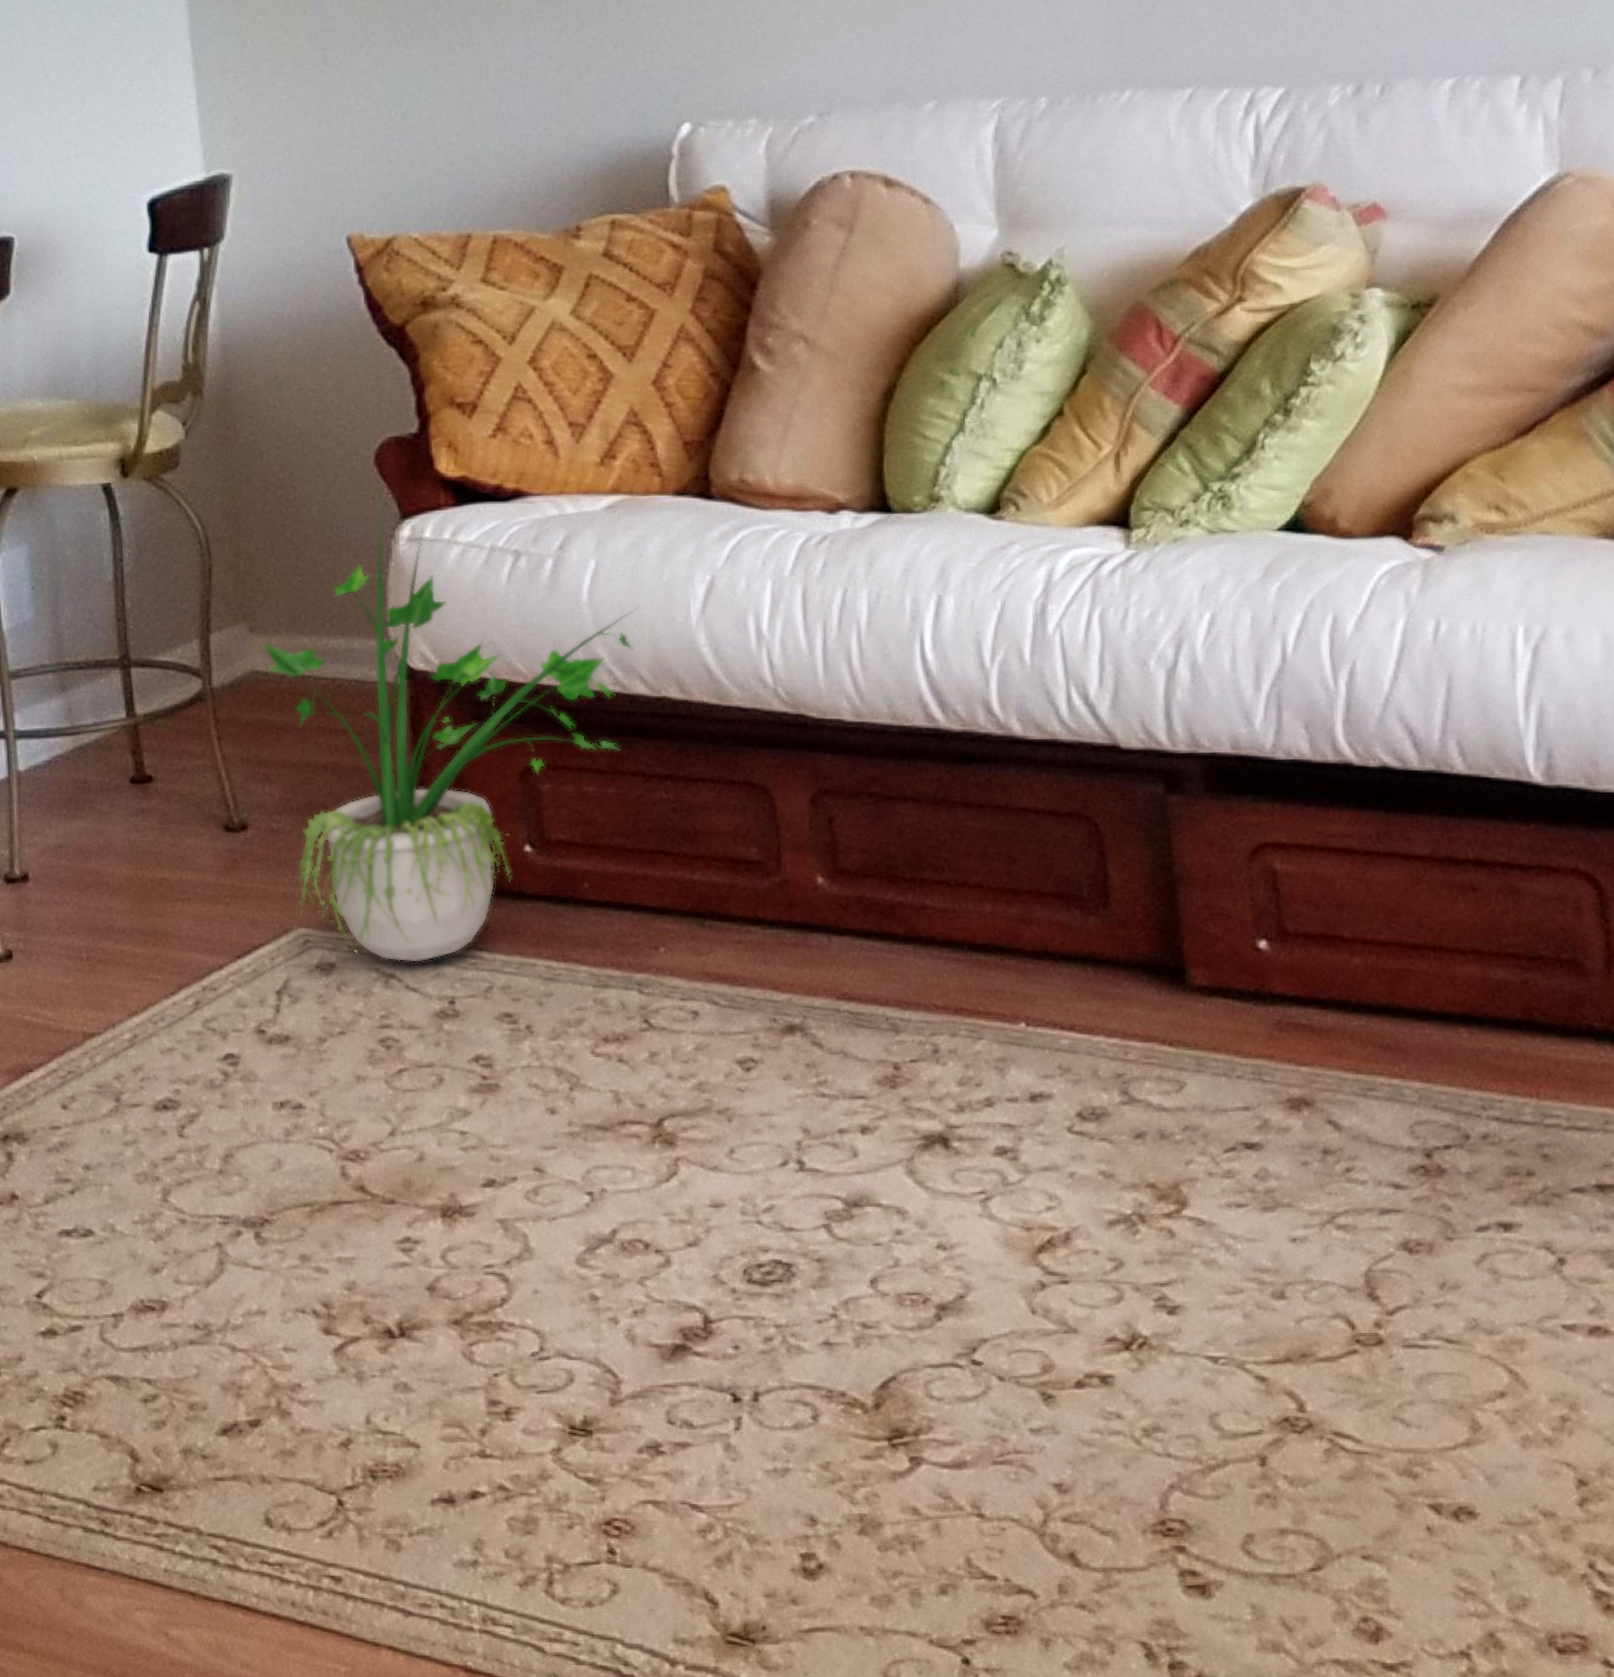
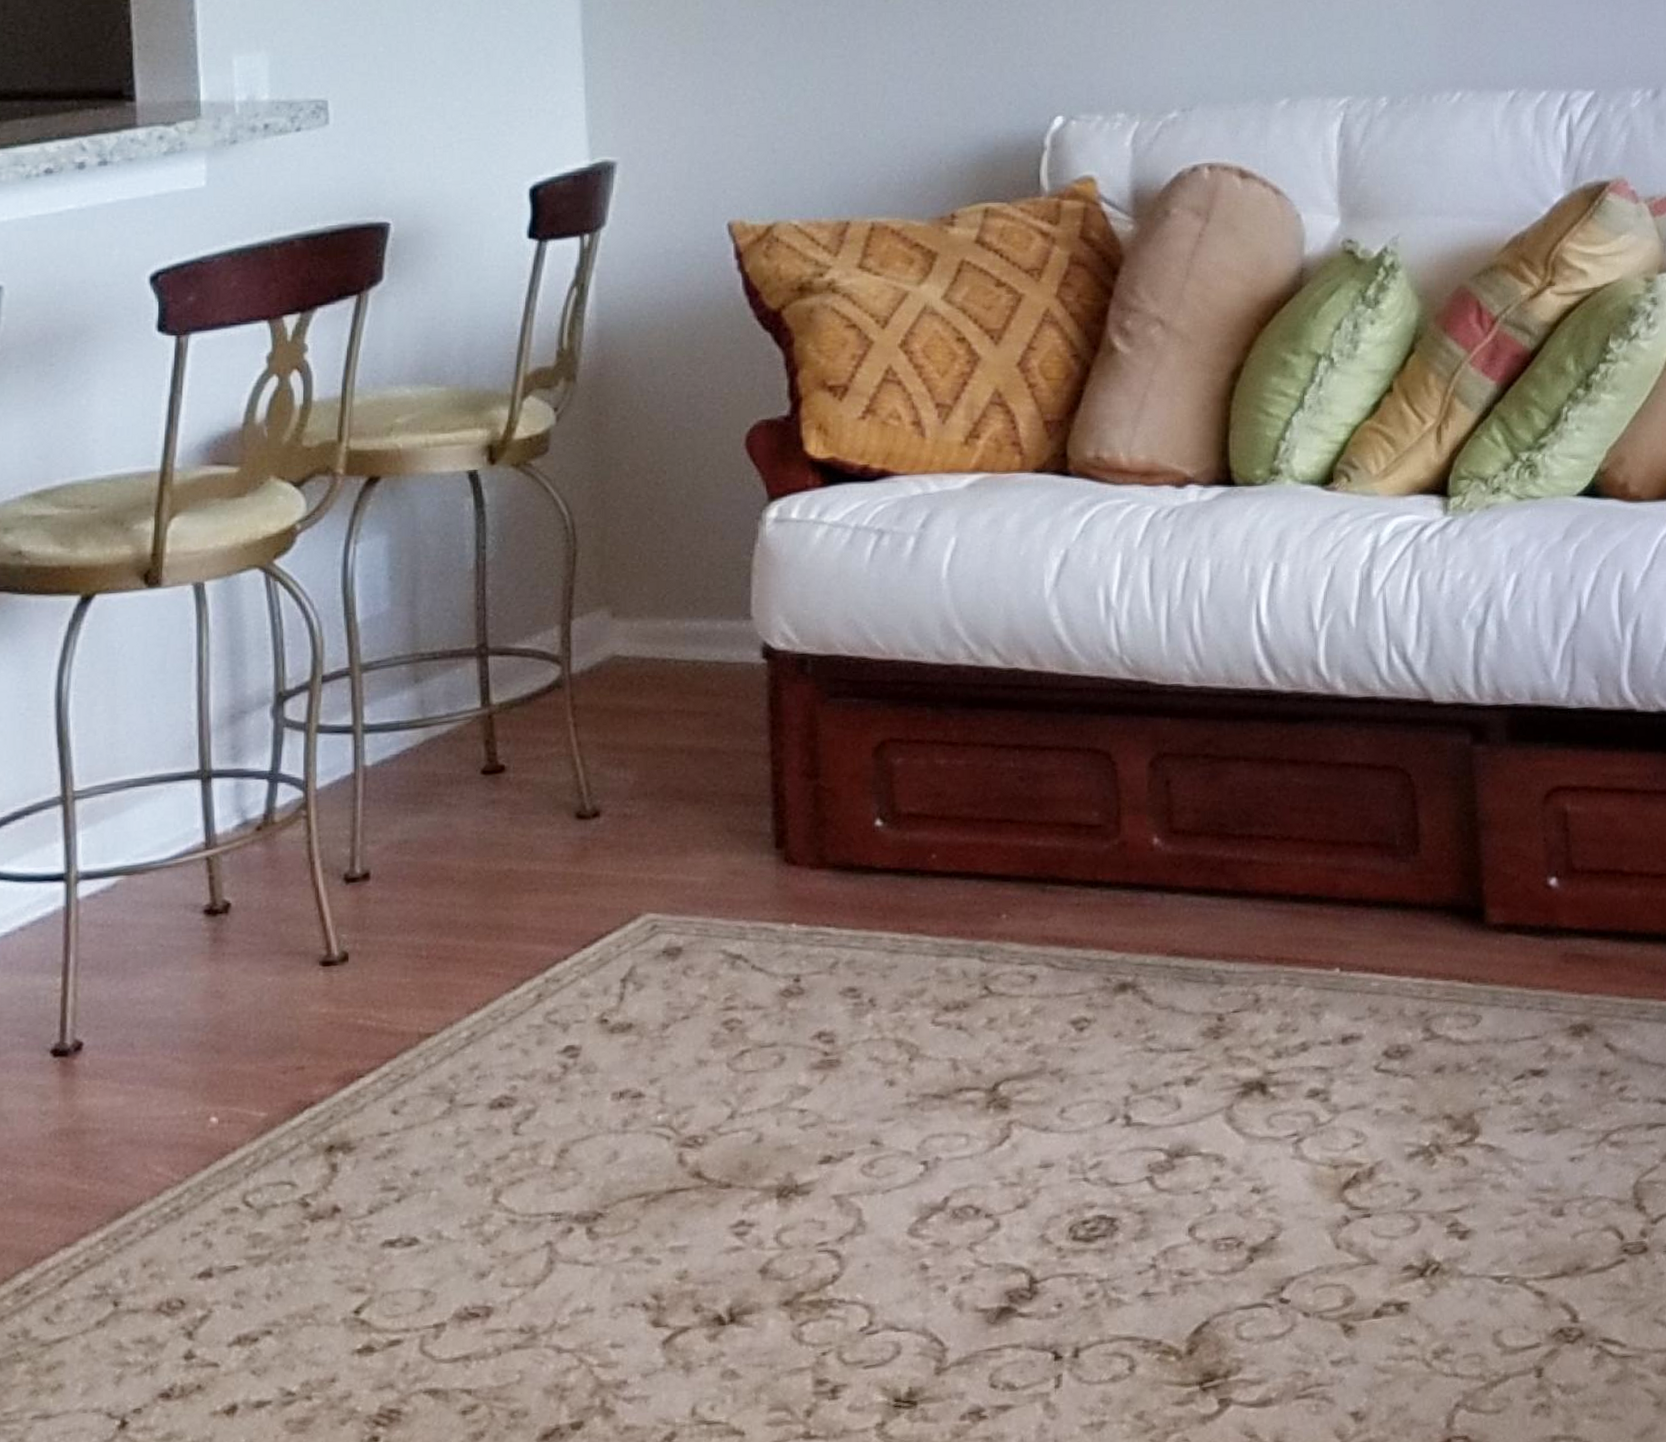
potted plant: present [262,484,639,964] -> none [624,466,996,943]

